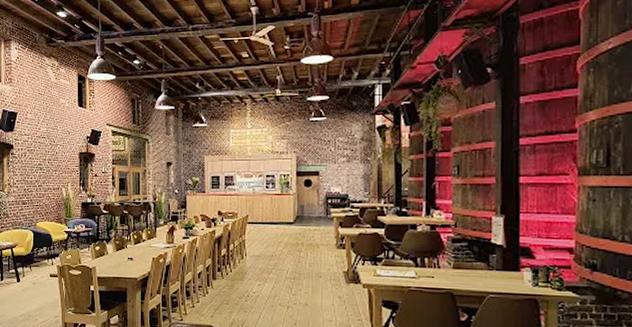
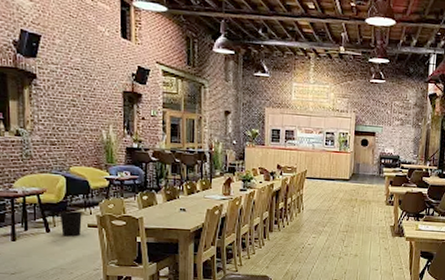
wastebasket: none [28,262,45,286] -> present [59,211,82,237]

